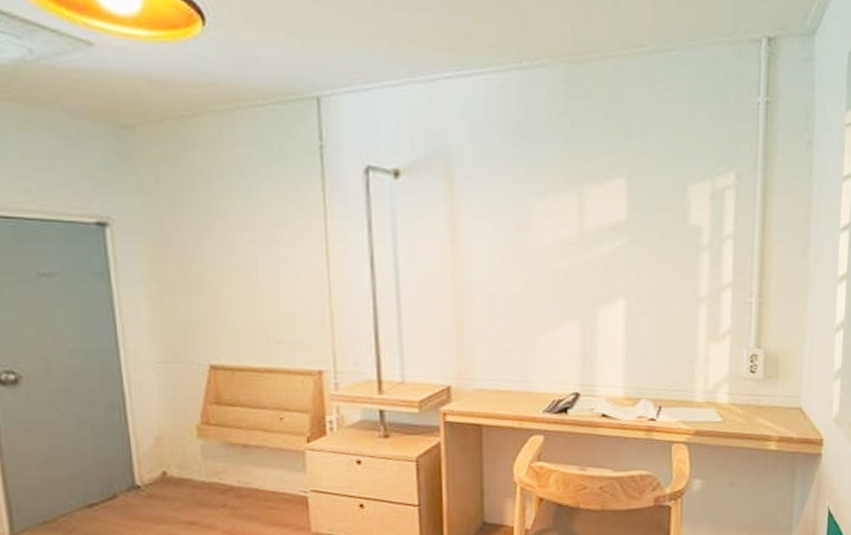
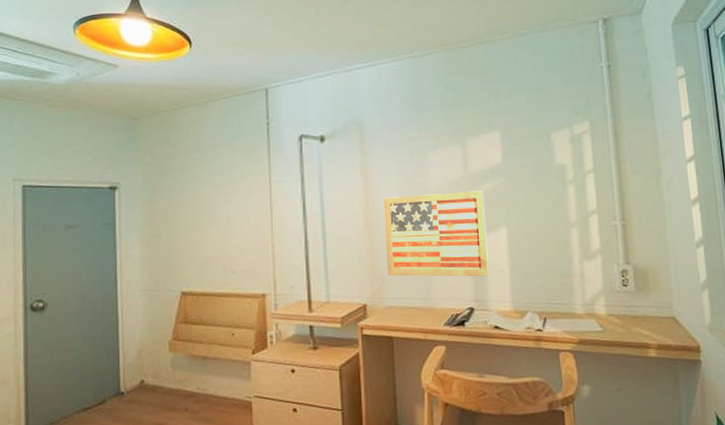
wall art: none [475,253,601,357] -> present [383,191,489,277]

